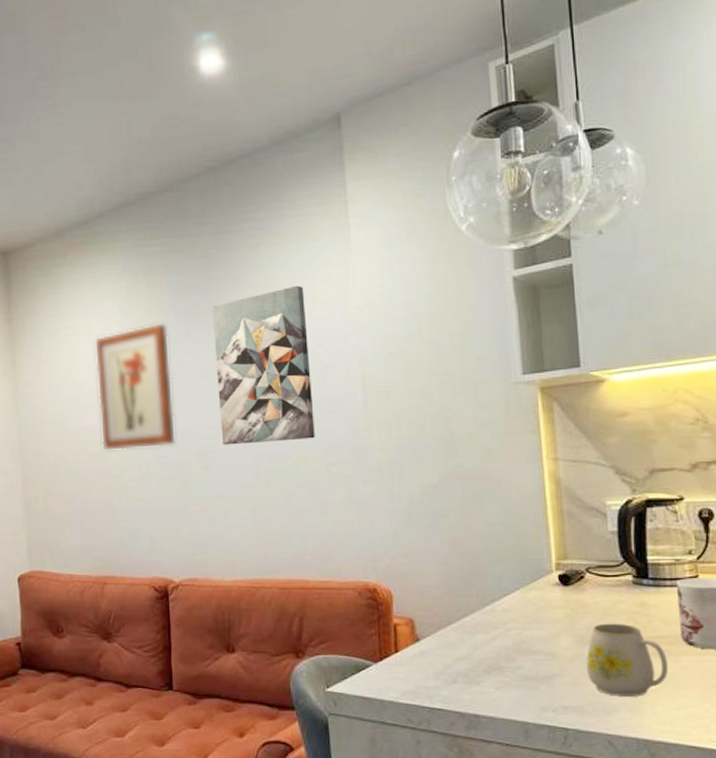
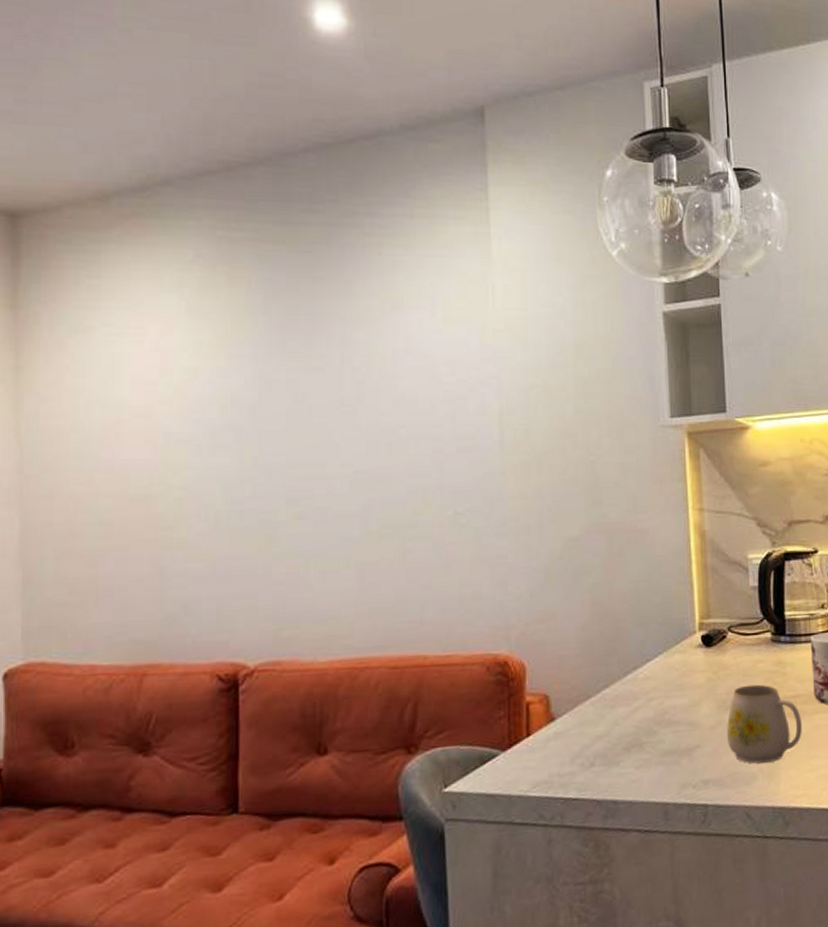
wall art: present [94,323,177,452] -> none [147,329,260,495]
wall art: present [211,285,315,445] -> none [316,298,441,489]

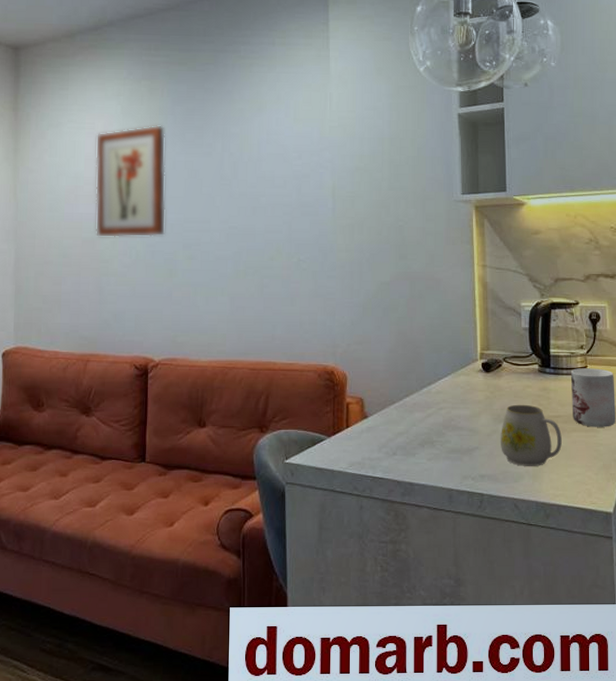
wall art: none [147,329,260,495] -> present [95,125,166,238]

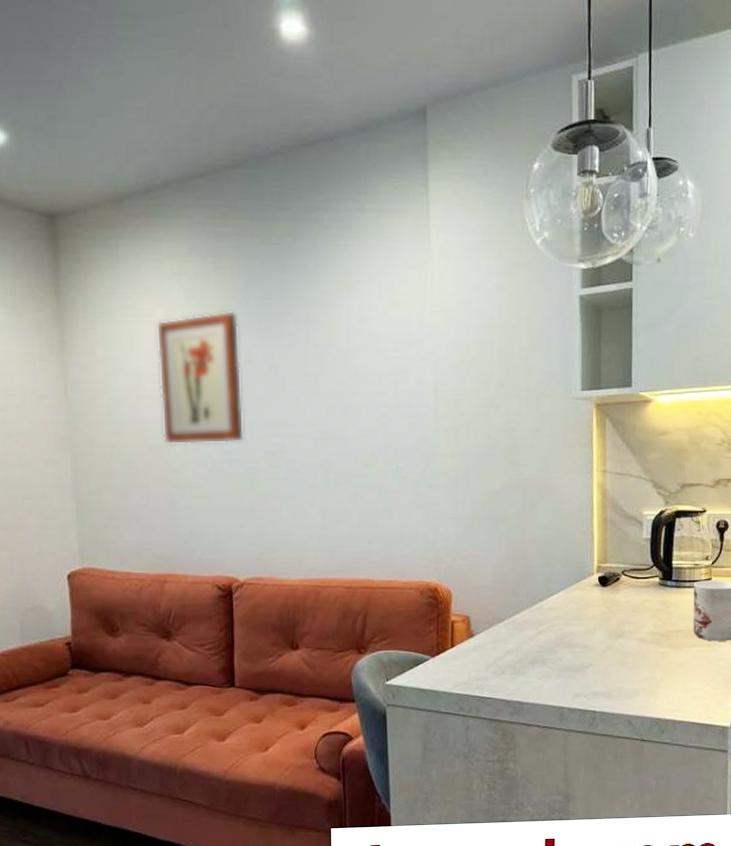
mug: present [500,404,562,466] -> none [615,619,681,683]

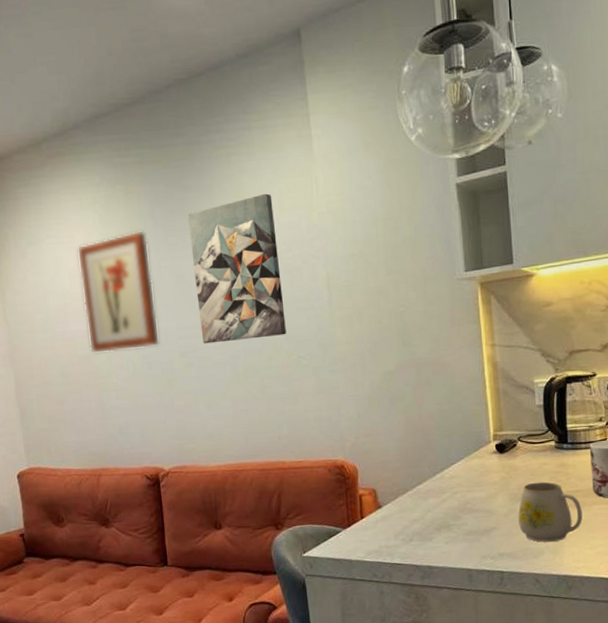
wall art: none [285,284,386,444] -> present [187,193,286,344]
mug: none [615,619,681,683] -> present [517,481,582,542]

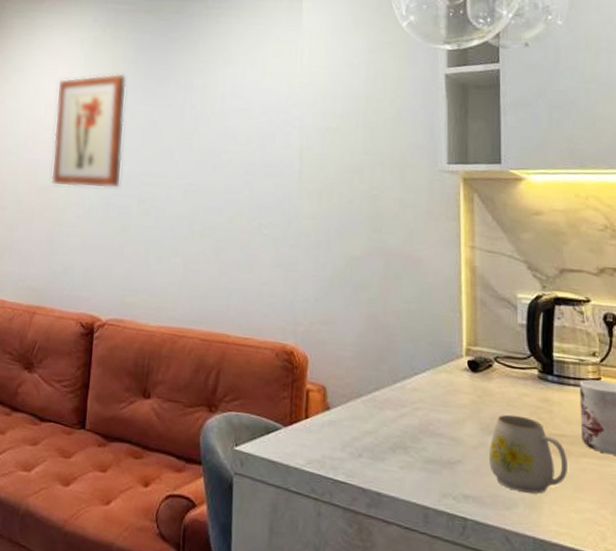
wall art: present [187,193,286,344] -> none [163,56,255,199]

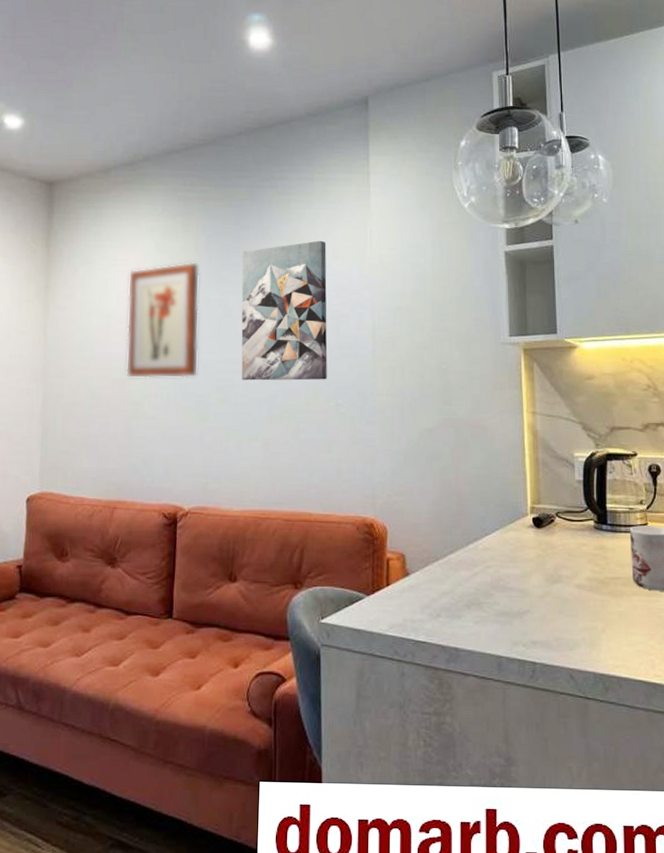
wall art: none [163,56,255,199] -> present [241,240,328,381]
mug: present [488,414,567,494] -> none [553,564,621,633]

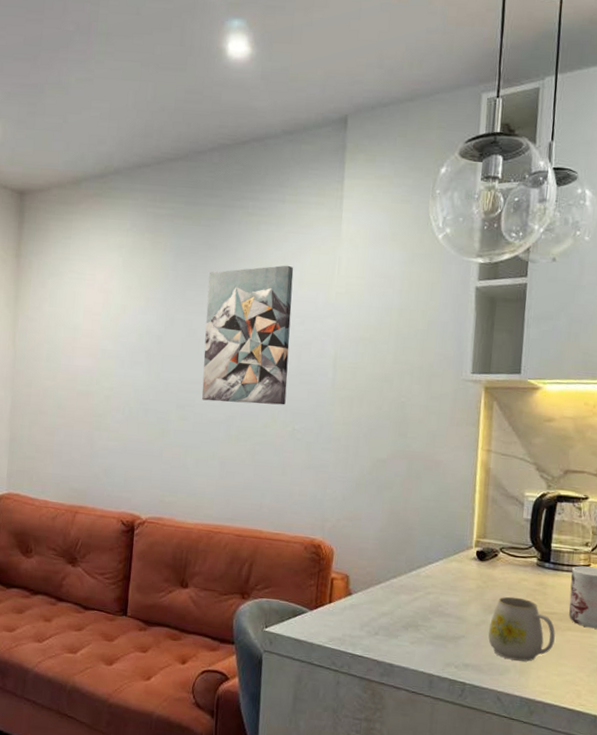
wall art: present [125,262,200,379] -> none [90,280,166,395]
mug: none [553,564,621,633] -> present [488,596,555,662]

